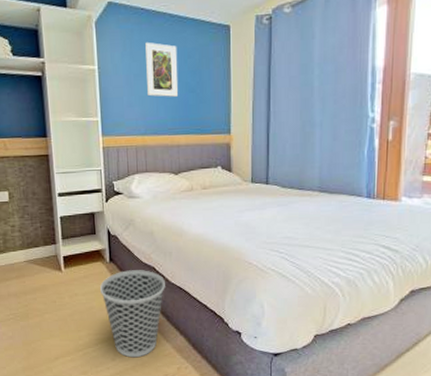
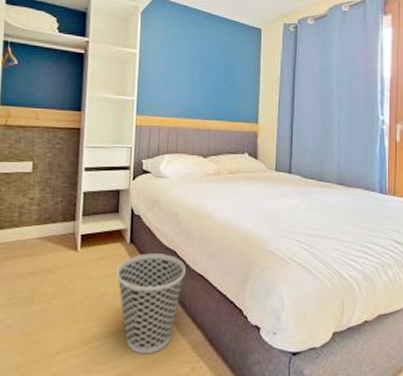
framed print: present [145,41,179,97] -> none [184,34,214,85]

